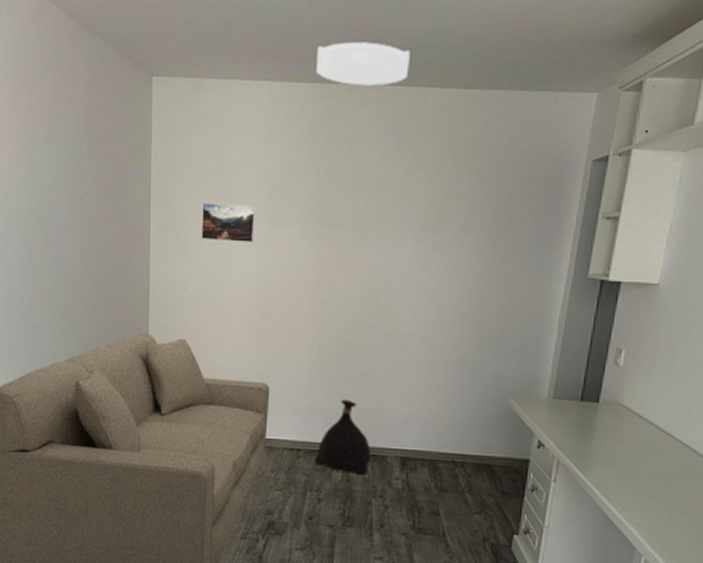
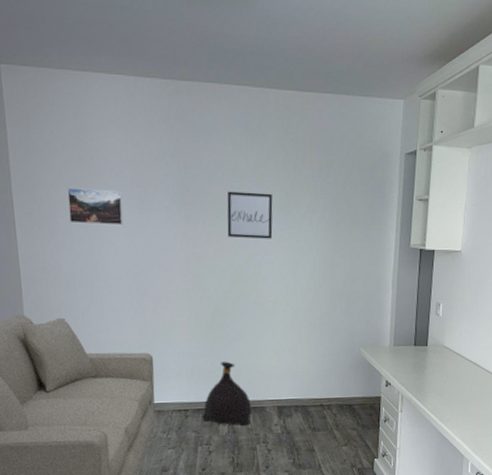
ceiling light: present [316,42,410,86] -> none [165,45,251,84]
wall art: none [364,206,420,262] -> present [227,191,273,239]

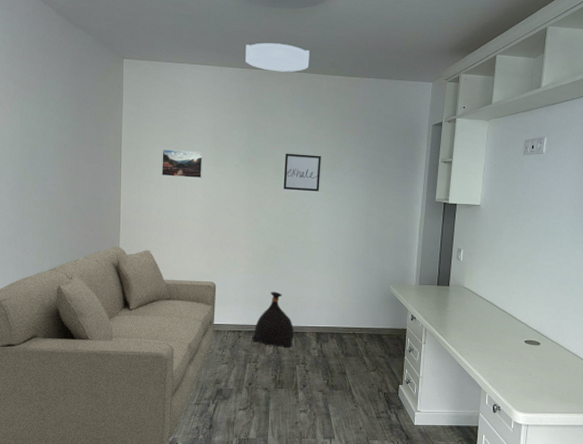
ceiling light: none [165,45,251,84] -> present [245,43,310,72]

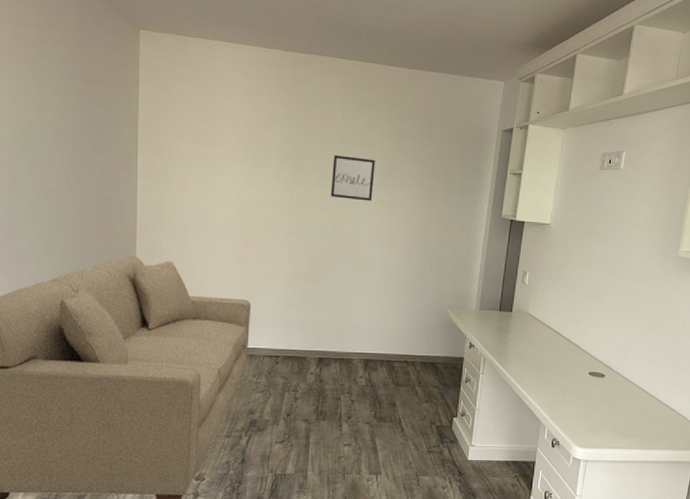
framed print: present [161,149,203,179] -> none [186,142,237,180]
ceiling light: present [245,43,310,72] -> none [289,21,365,59]
bag: present [252,291,295,347] -> none [291,312,340,375]

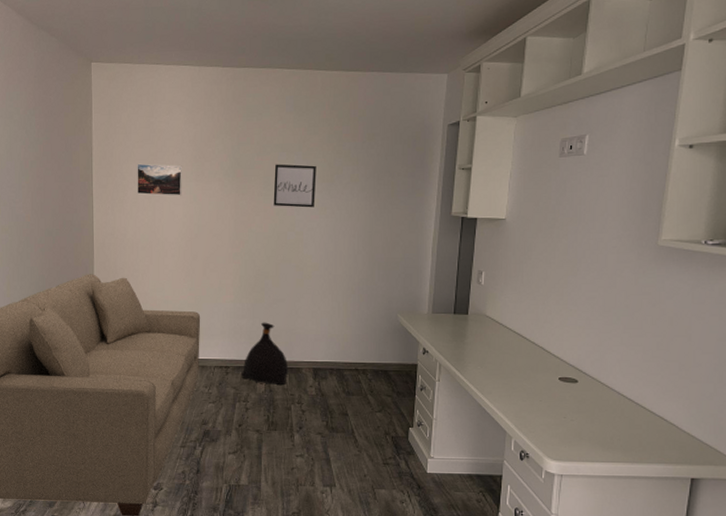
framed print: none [186,142,237,180] -> present [136,163,182,196]
bag: none [291,312,340,375] -> present [241,322,289,385]

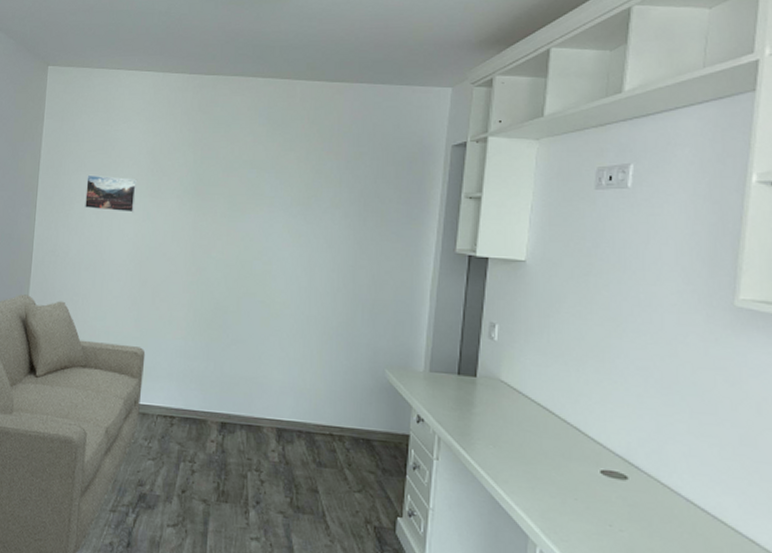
bag: present [241,322,289,385] -> none [189,366,247,445]
wall art: present [273,164,316,208] -> none [238,182,291,234]

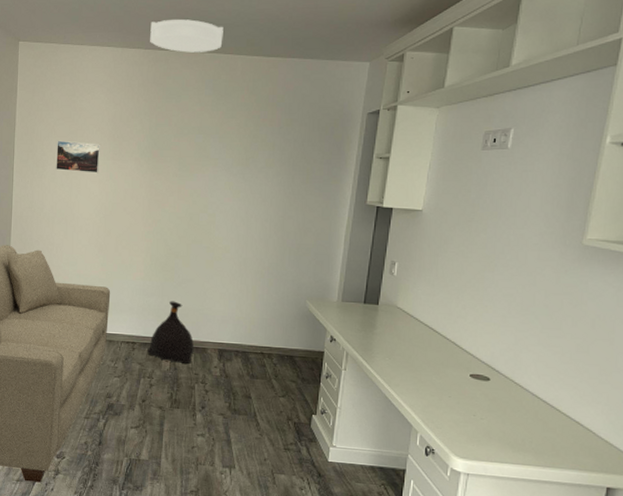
bag: none [189,366,247,445] -> present [147,301,194,364]
ceiling light: none [195,41,279,77] -> present [150,19,224,53]

